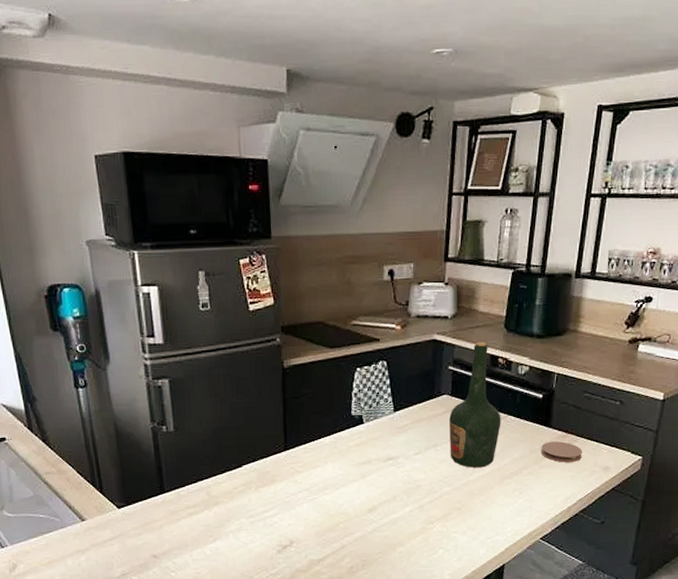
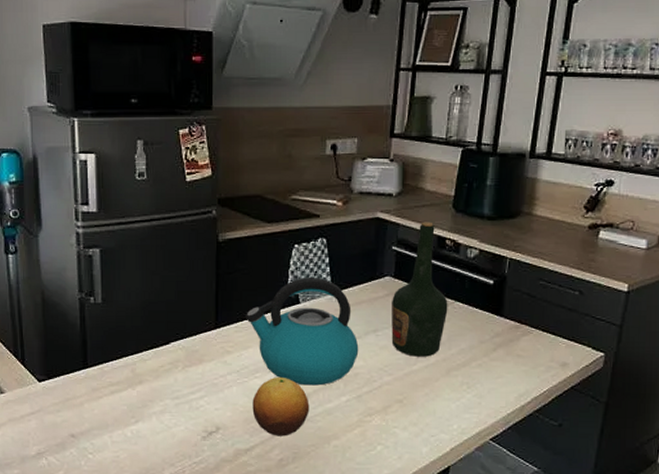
kettle: none [313,399,420,499] -> present [246,278,359,386]
fruit: none [323,492,376,546] -> present [252,376,310,436]
coaster: present [540,441,583,462] -> none [491,332,538,356]

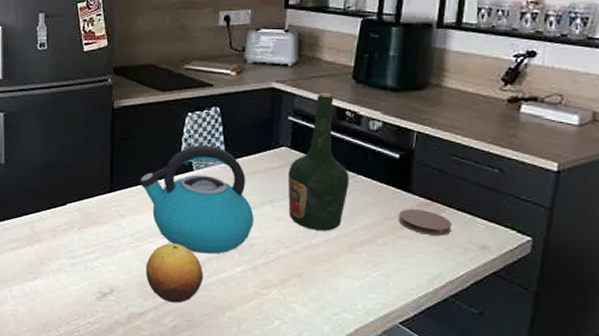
coaster: none [491,332,538,356] -> present [398,209,453,236]

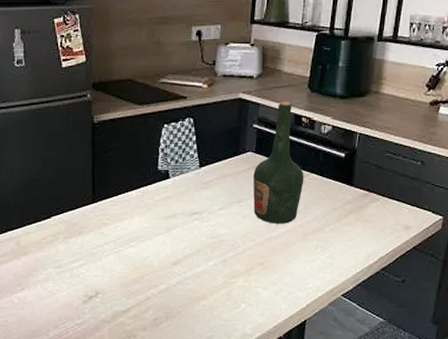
kettle: present [140,145,254,254] -> none [121,154,224,252]
fruit: present [146,242,203,303] -> none [128,245,180,298]
coaster: present [398,209,453,236] -> none [342,200,385,220]

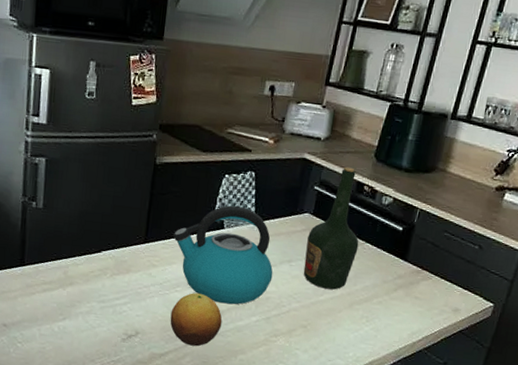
kettle: none [121,154,224,252] -> present [173,205,273,305]
fruit: none [128,245,180,298] -> present [170,292,222,346]

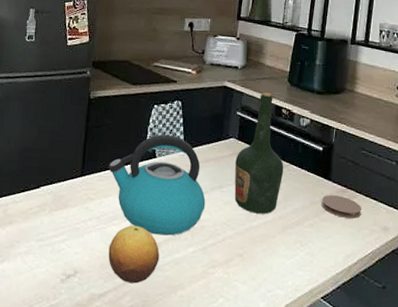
coaster: none [393,274,436,299] -> present [321,195,362,219]

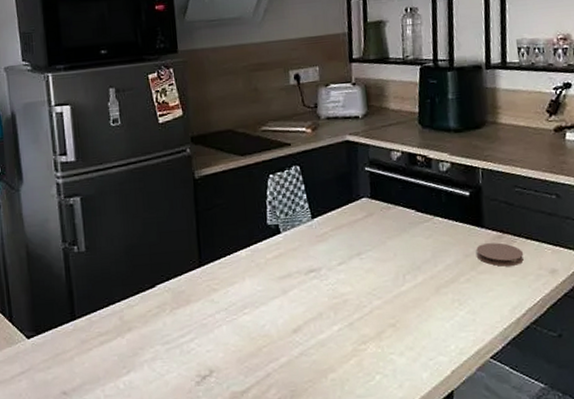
kettle: present [108,135,206,236] -> none [228,205,345,318]
fruit: present [108,225,160,284] -> none [243,310,302,375]
bottle: present [234,92,284,214] -> none [371,140,429,277]

